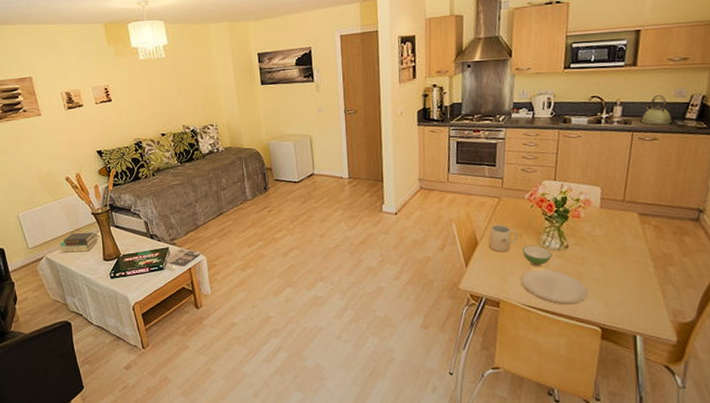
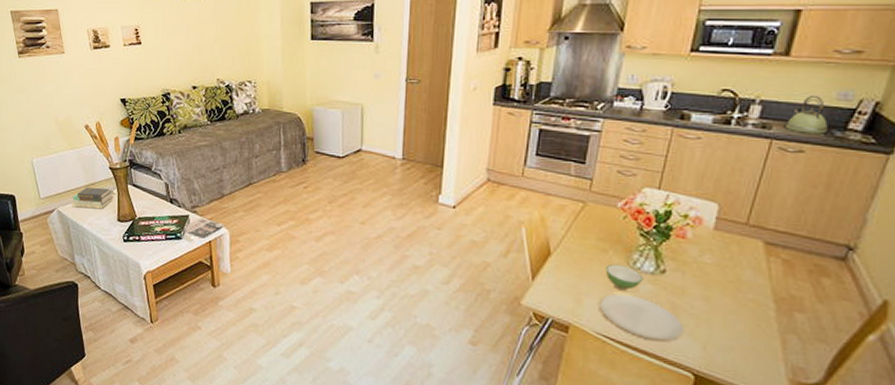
mug: present [488,224,519,253] -> none [564,233,603,269]

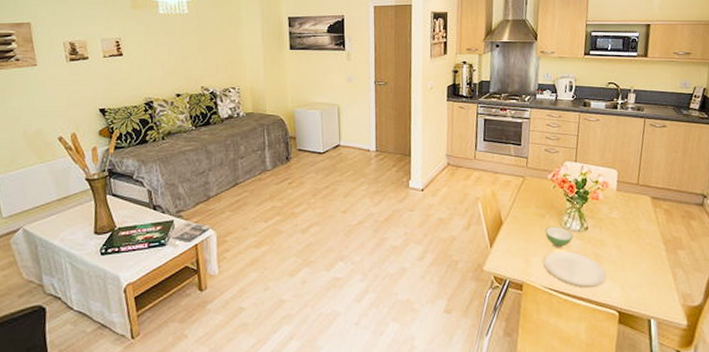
books: present [71,187,115,210] -> none [40,200,91,224]
kettle: present [784,96,828,134] -> none [651,85,678,113]

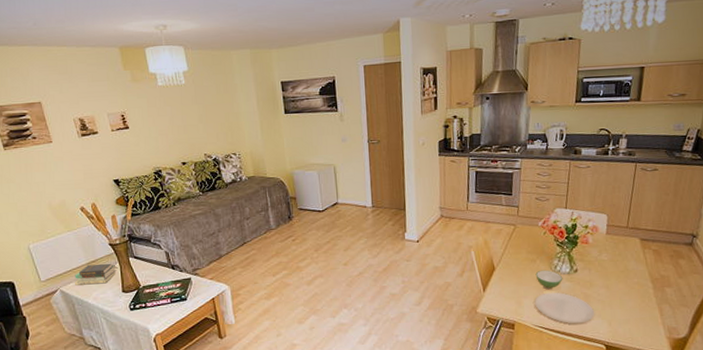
books: none [40,200,91,224] -> present [74,263,117,286]
magazine: present [164,222,211,247] -> none [184,279,225,301]

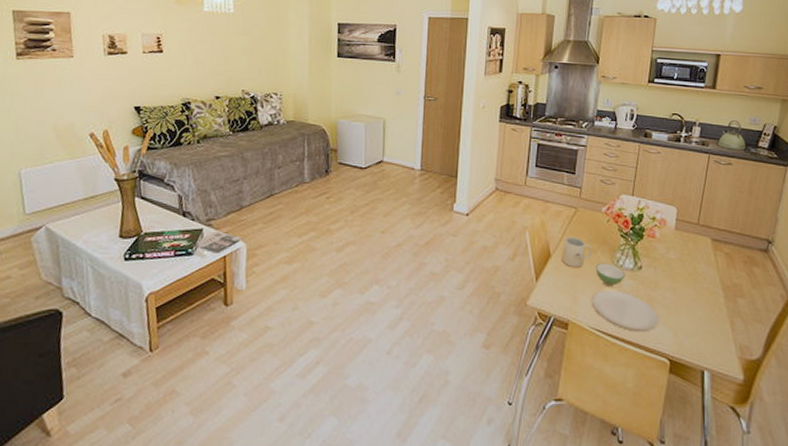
books: present [74,263,117,286] -> none [64,200,119,225]
magazine: none [184,279,225,301] -> present [192,231,242,257]
mug: none [505,250,532,277] -> present [562,236,593,268]
kettle: none [643,129,671,157] -> present [717,120,746,150]

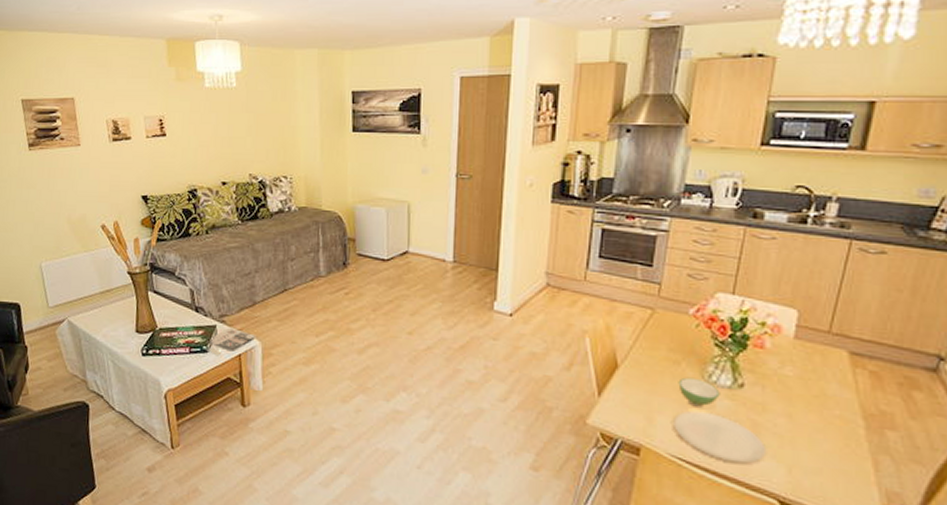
mug: present [562,236,593,268] -> none [633,343,675,383]
kettle: present [717,120,746,150] -> none [864,193,910,234]

